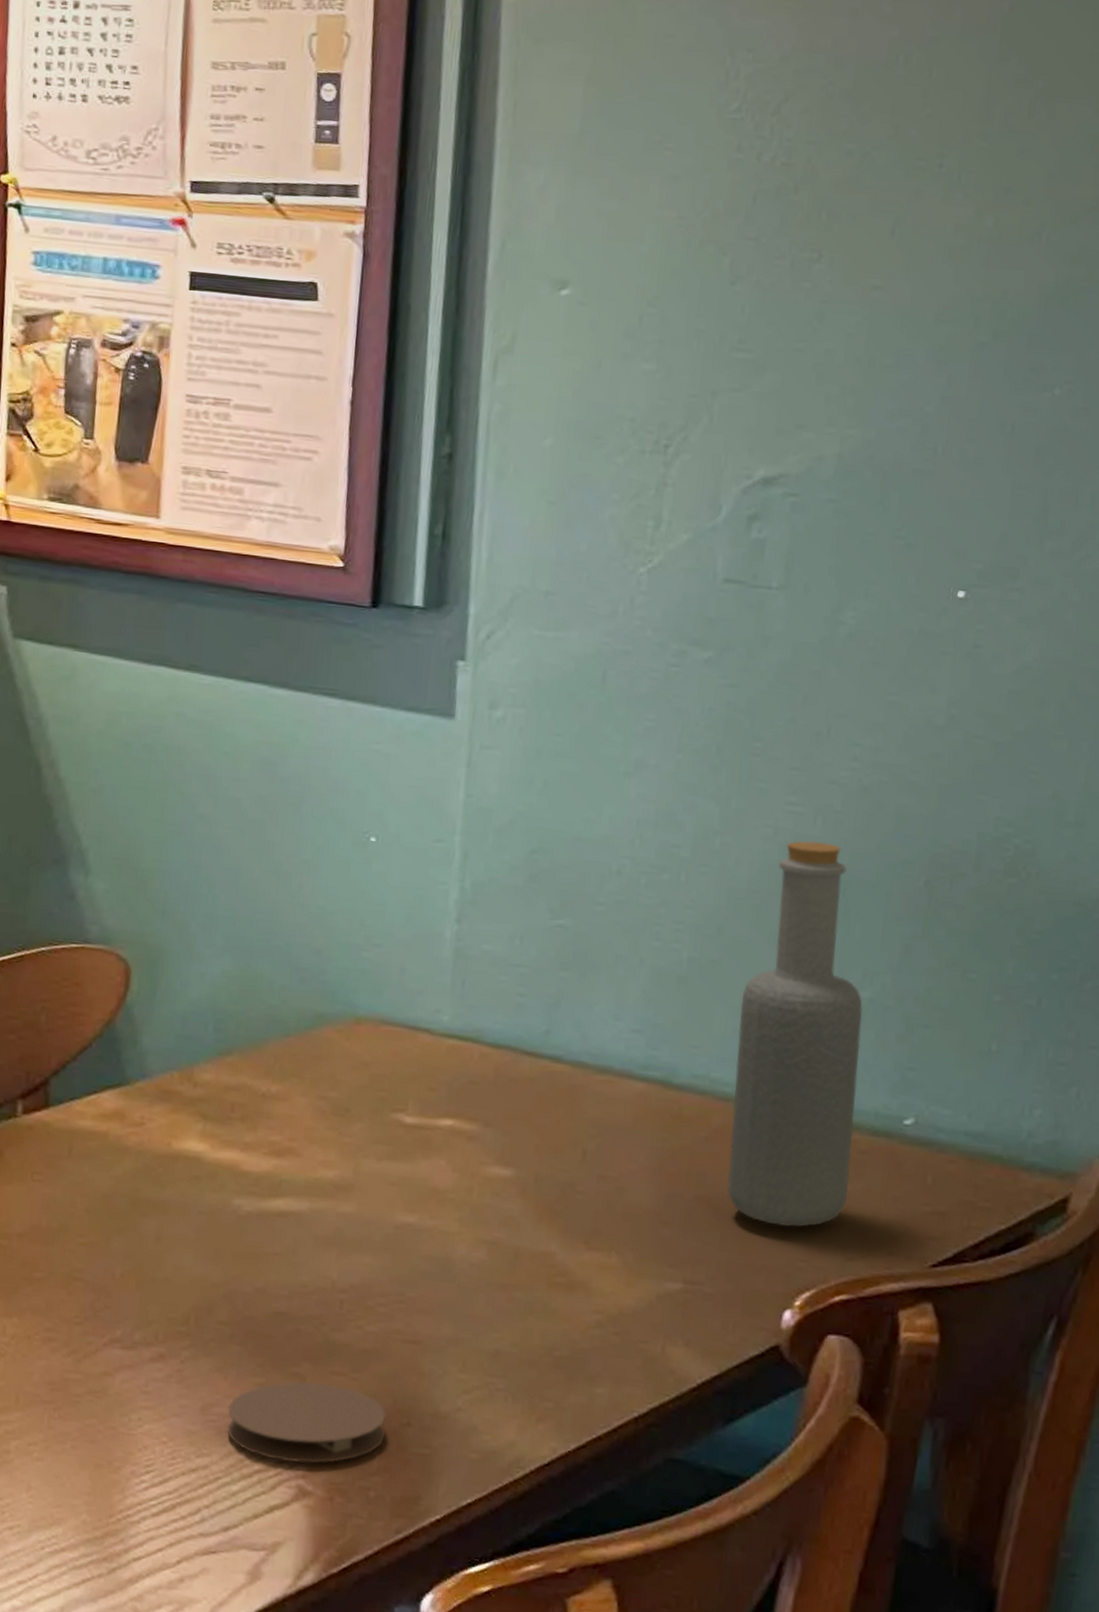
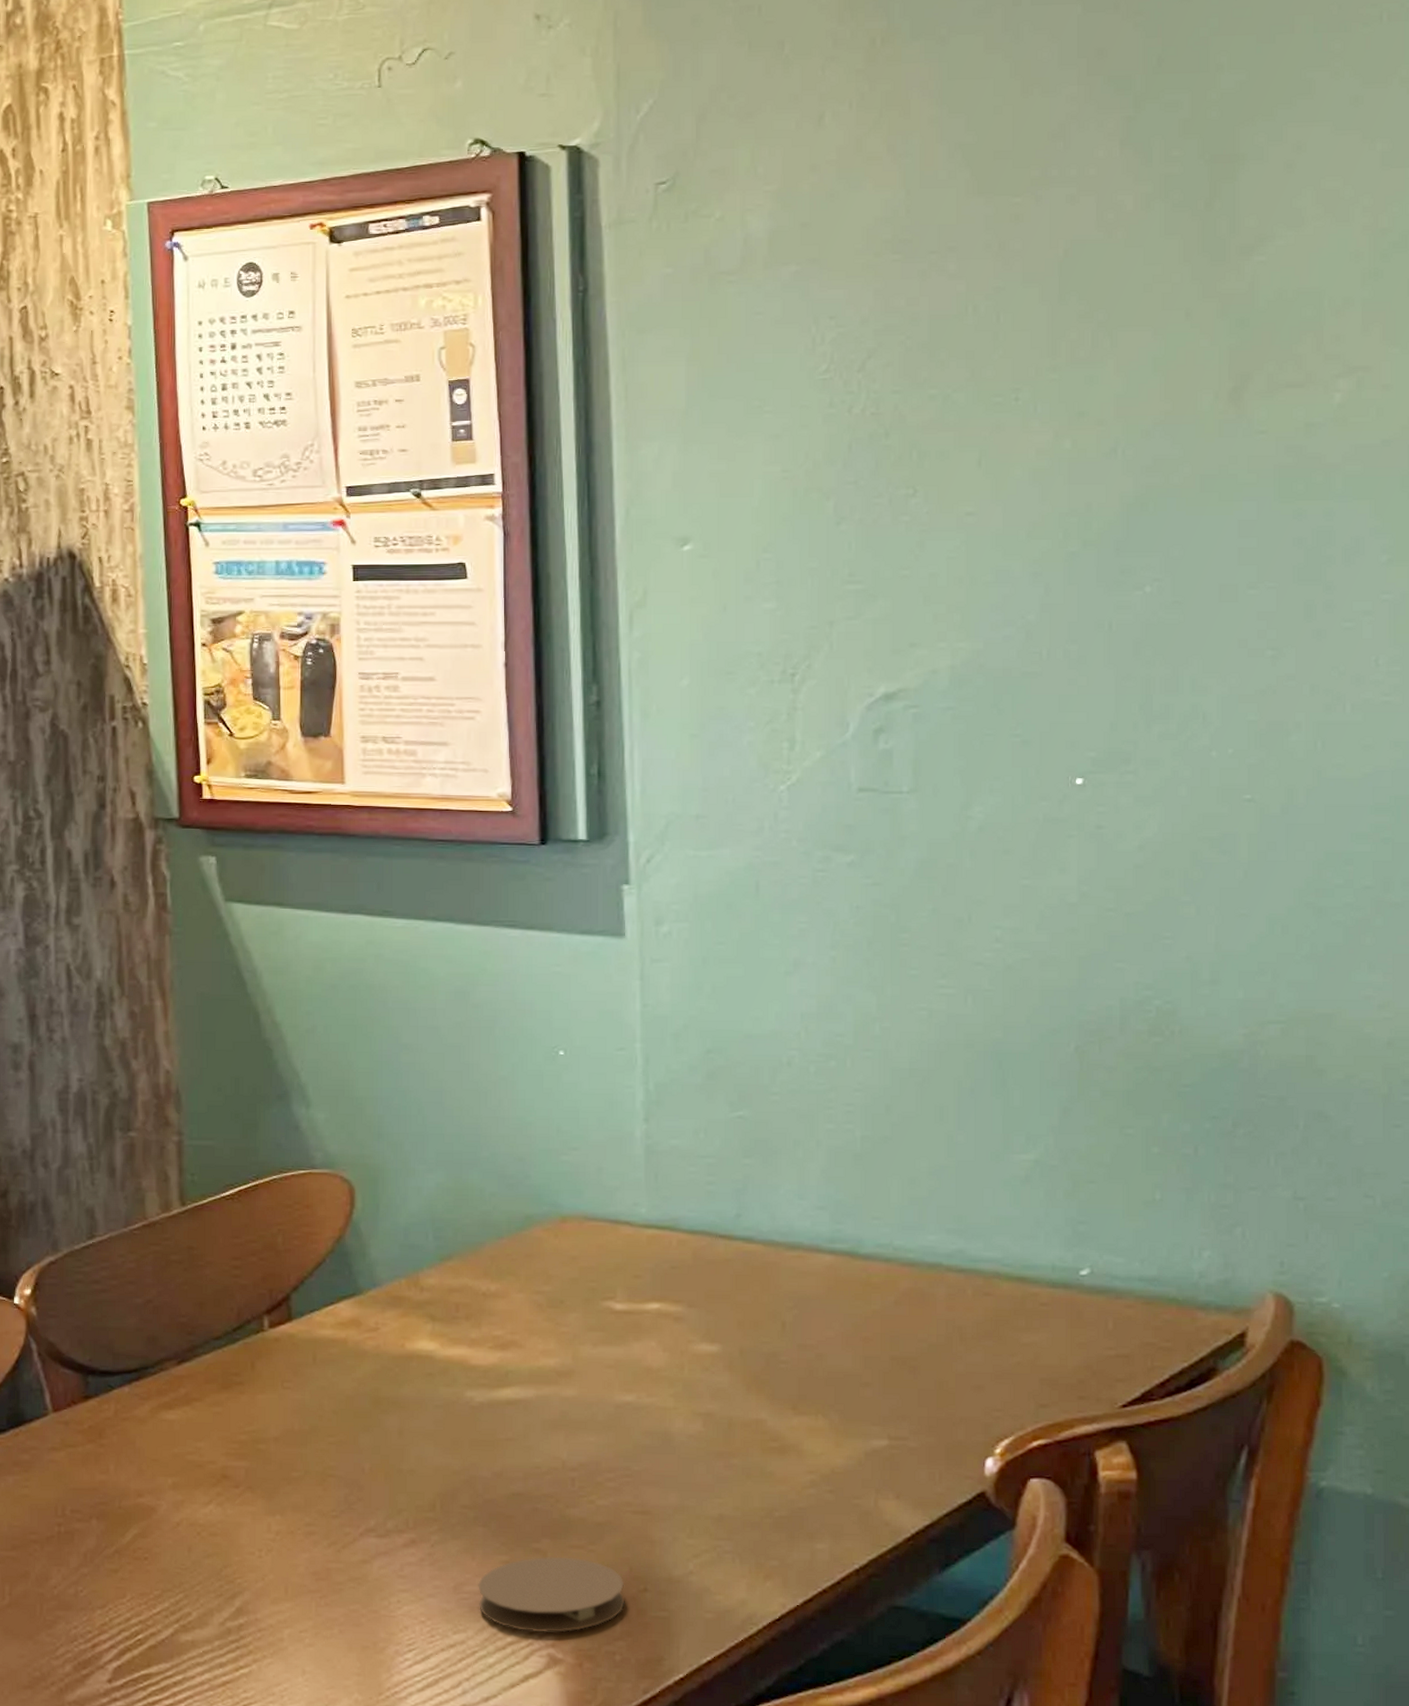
bottle: present [727,840,863,1227] -> none [915,1019,1035,1379]

